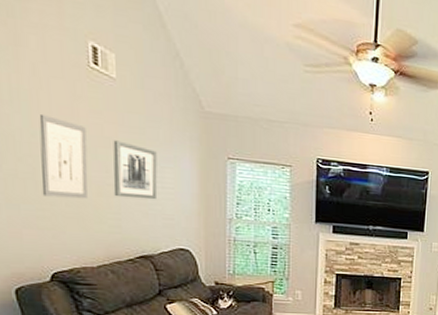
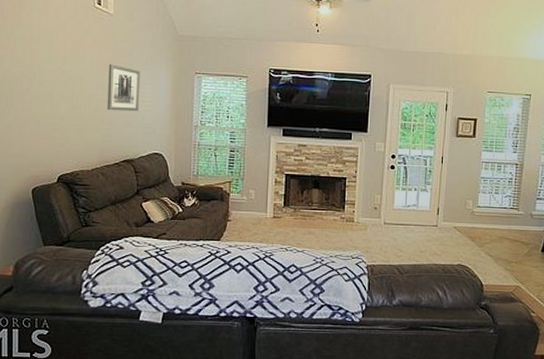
wall art: present [39,113,88,199] -> none [56,46,89,114]

